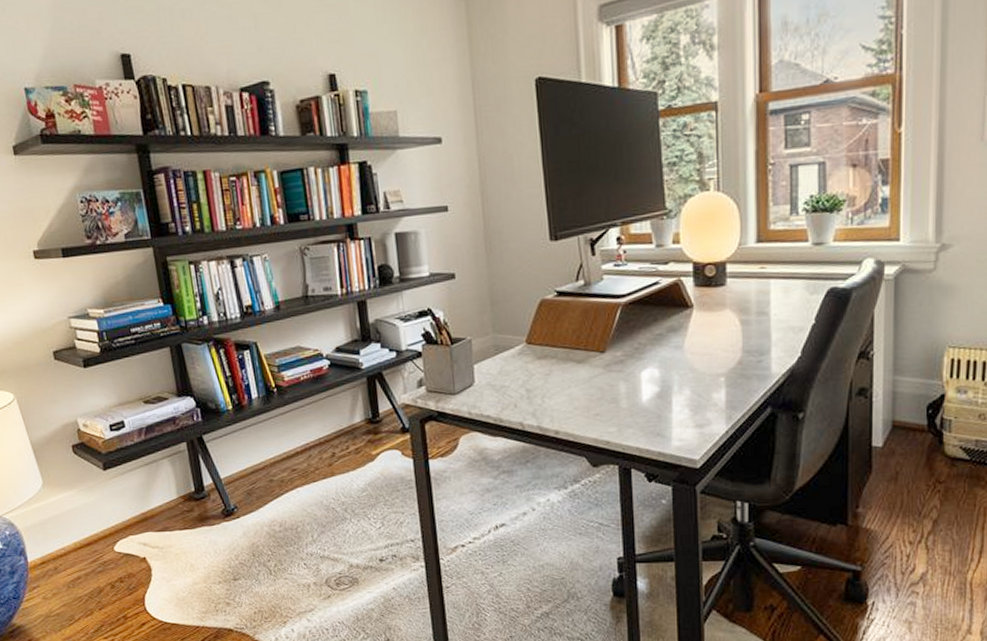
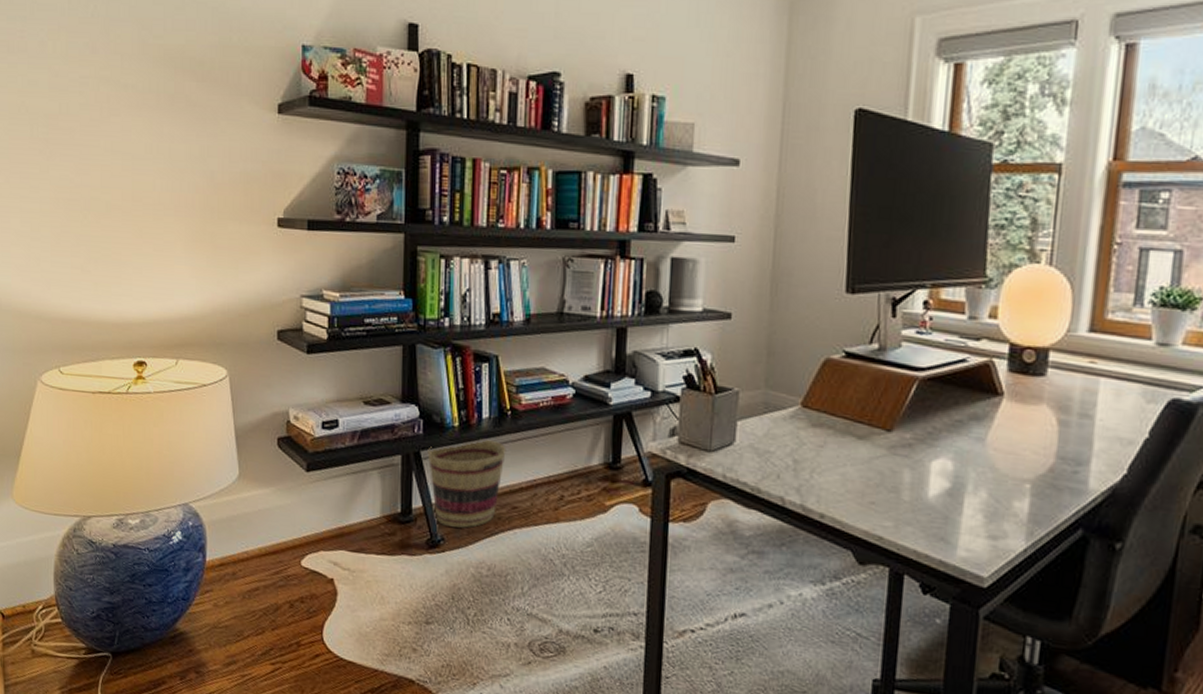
basket: none [208,415,279,496] -> present [427,438,506,528]

